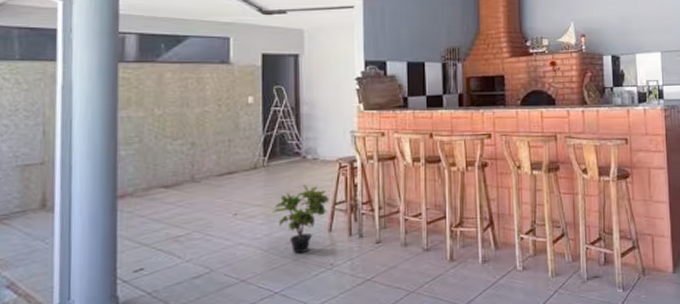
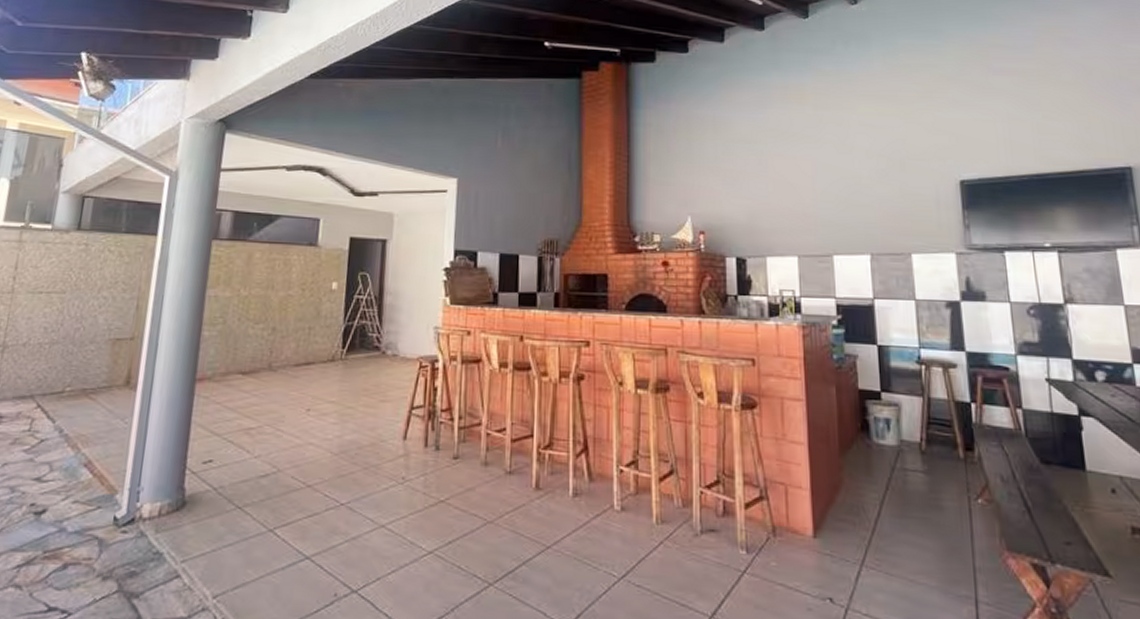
potted plant: present [273,185,330,254] -> none [346,384,408,462]

